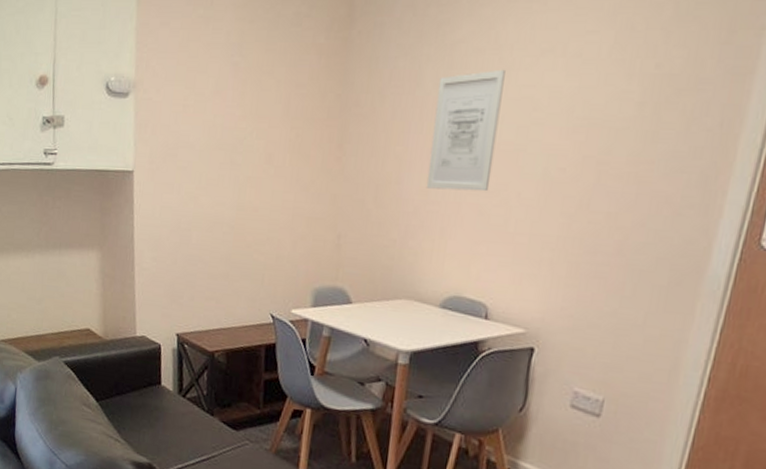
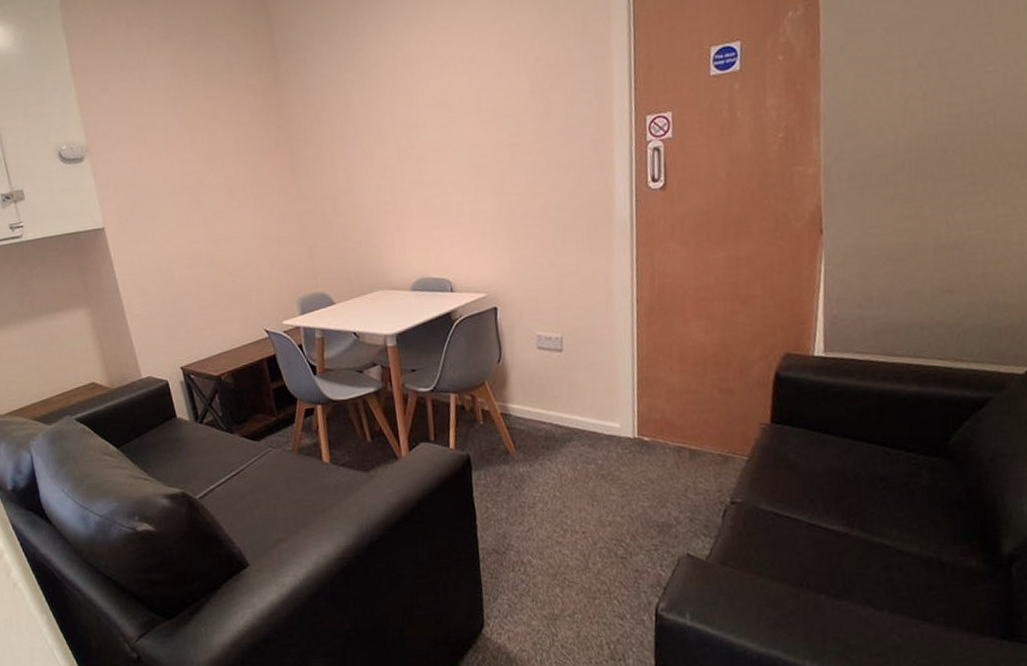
wall art: present [426,69,506,192] -> none [365,81,428,192]

